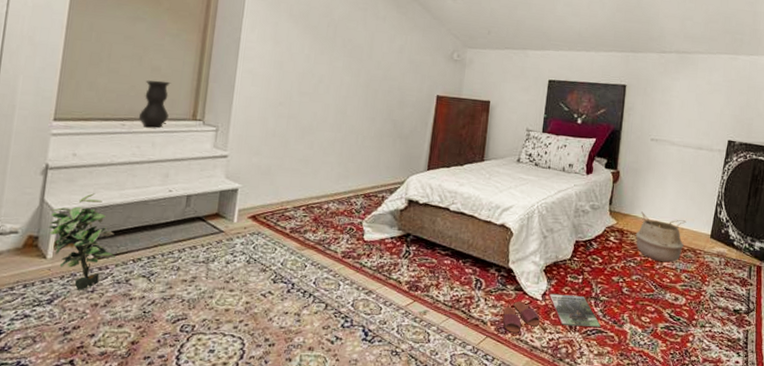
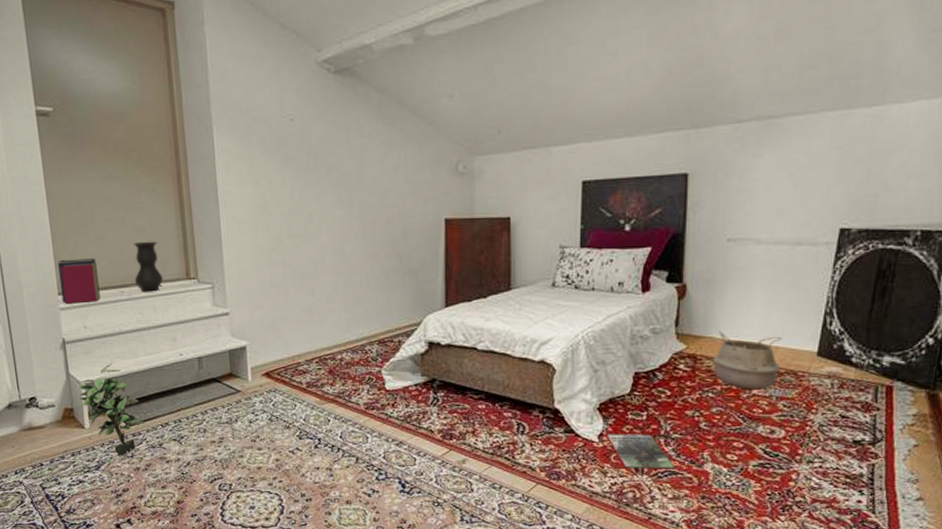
books: none [56,88,104,132] -> present [58,258,101,304]
slippers: present [502,301,540,333] -> none [554,444,598,478]

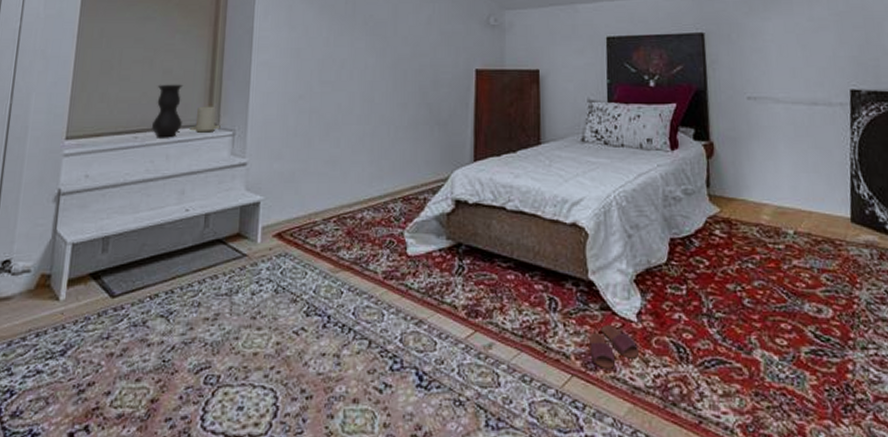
books: present [58,258,101,304] -> none [68,100,115,150]
potted plant: present [77,363,145,456] -> none [61,219,131,337]
candle: none [170,261,200,286] -> present [189,106,221,133]
slippers: none [554,444,598,478] -> present [589,324,639,369]
magazine: present [607,434,674,469] -> none [645,312,721,357]
woven basket: present [712,331,783,390] -> none [748,193,816,260]

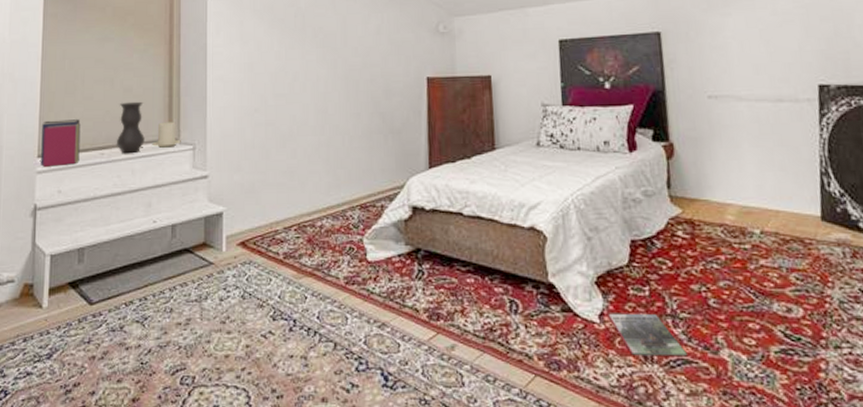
books: none [68,100,115,150] -> present [40,119,81,167]
slippers: present [589,324,639,369] -> none [551,325,602,369]
magazine: none [645,312,721,357] -> present [608,313,687,357]

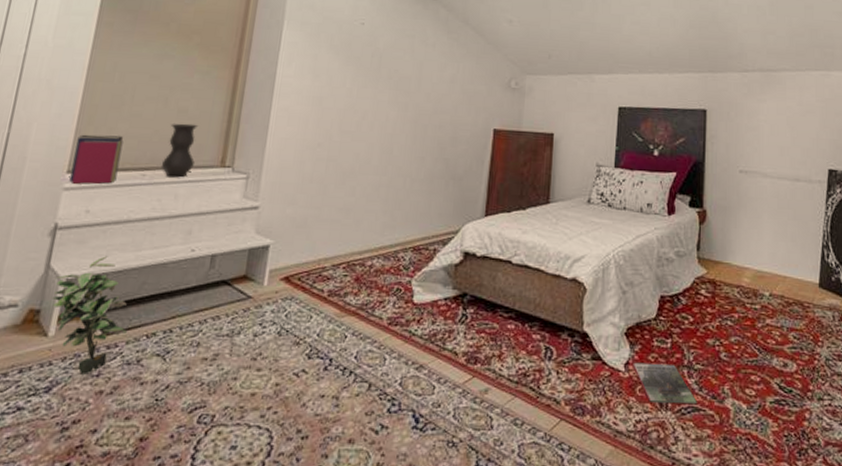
potted plant: none [41,232,107,342] -> present [52,256,127,375]
candle: present [152,121,181,148] -> none [201,147,234,174]

